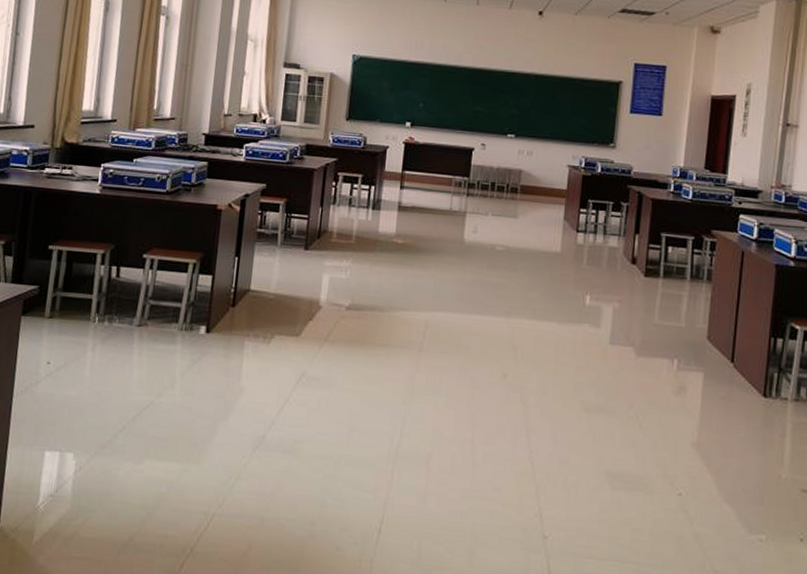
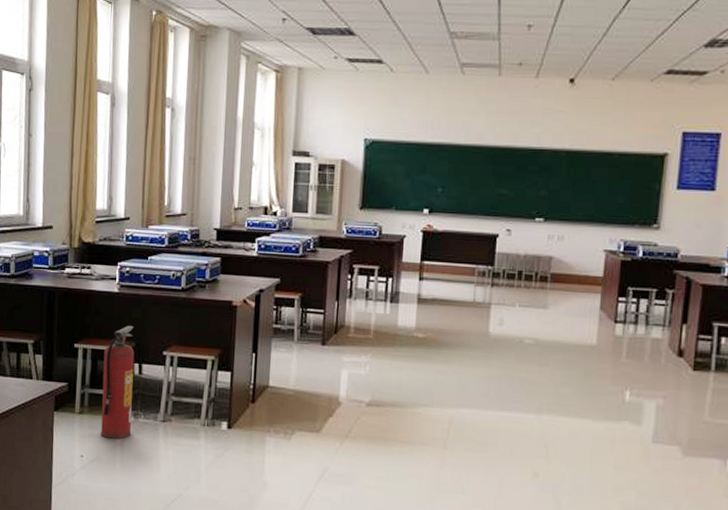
fire extinguisher: none [71,227,114,345] -> present [101,325,135,439]

